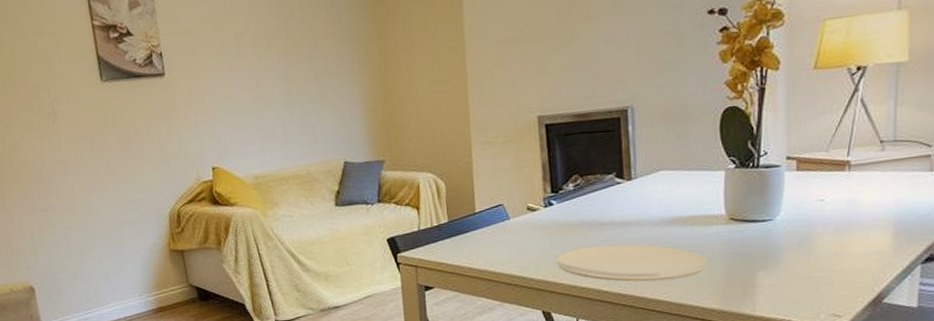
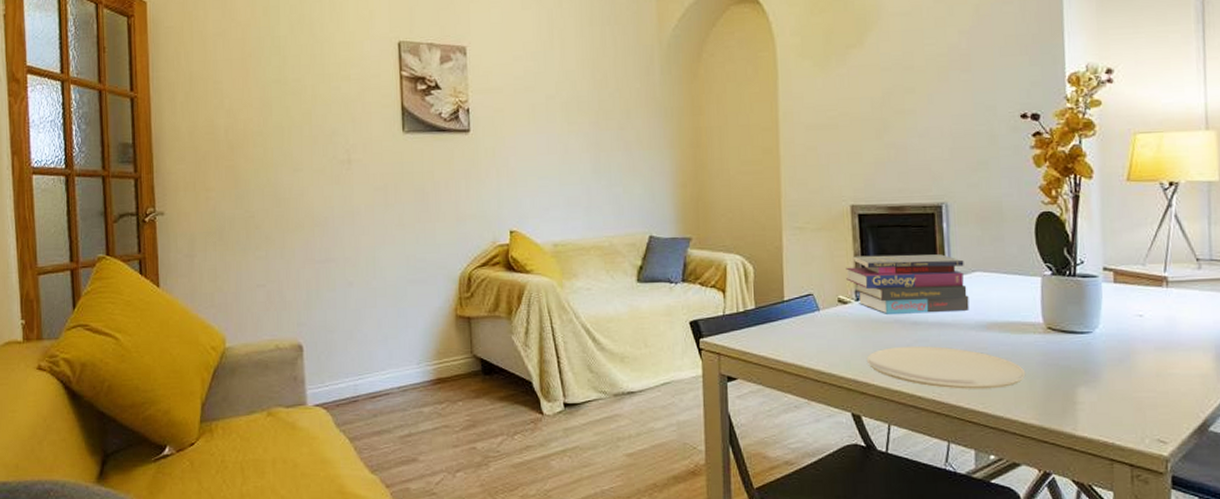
books: none [534,156,654,218] -> present [846,254,970,314]

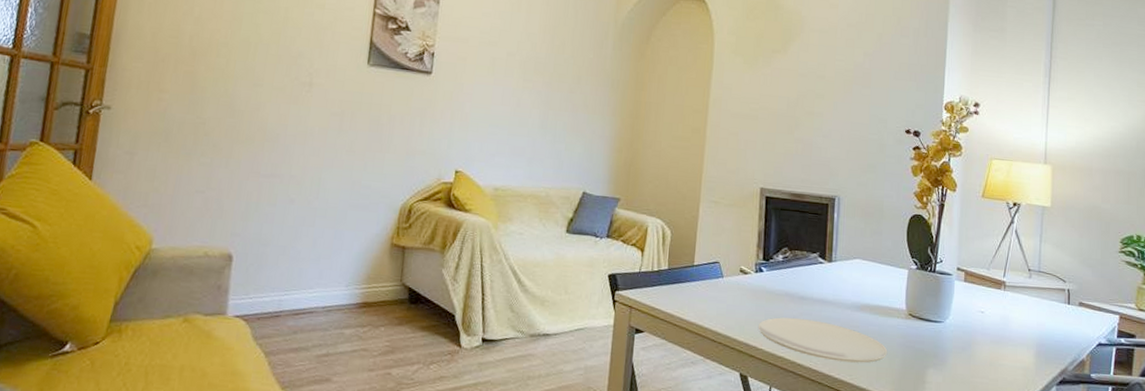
books: present [846,254,970,314] -> none [749,232,849,292]

